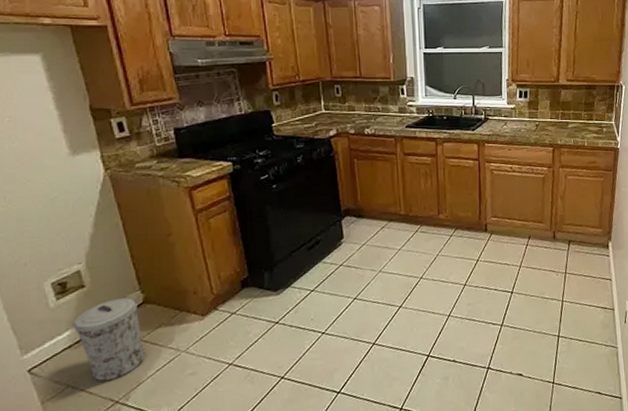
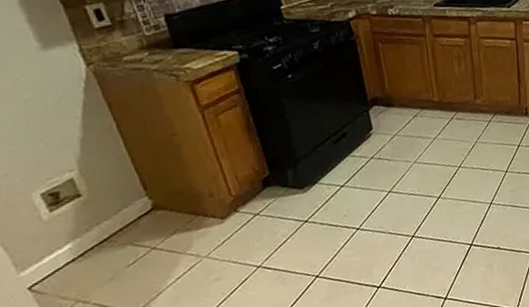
trash can: present [73,298,146,382] -> none [73,205,163,294]

